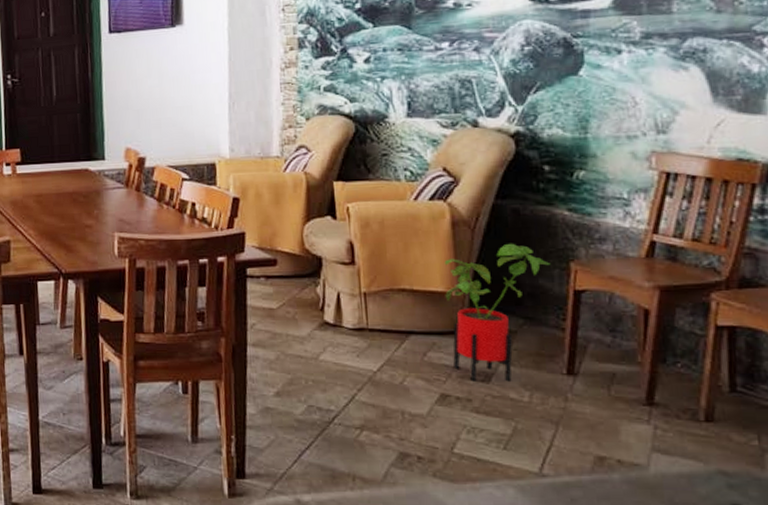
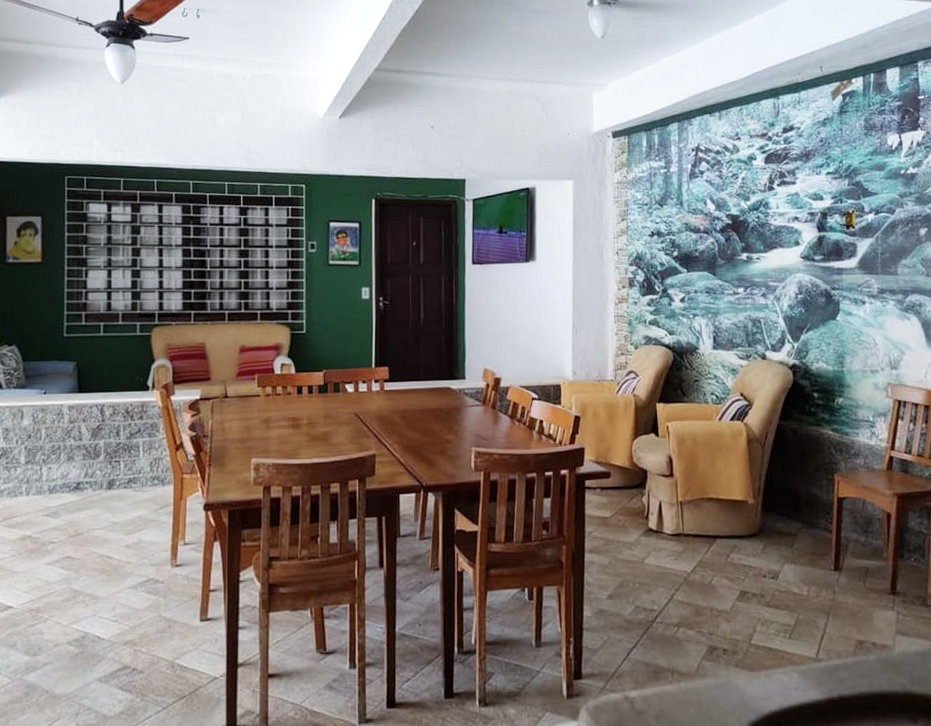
house plant: present [444,243,551,382] -> none [742,458,820,579]

